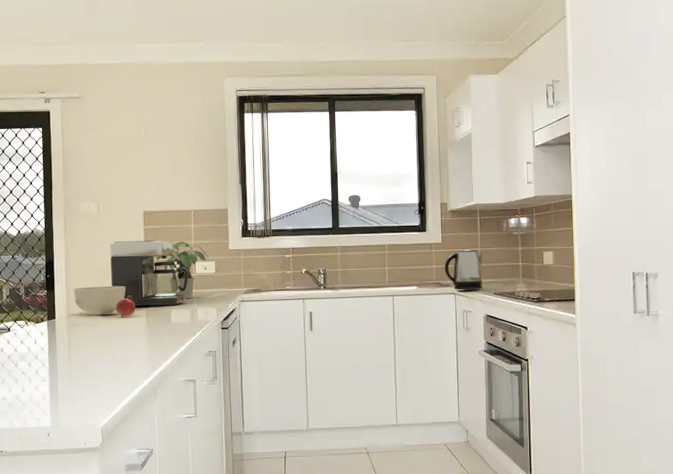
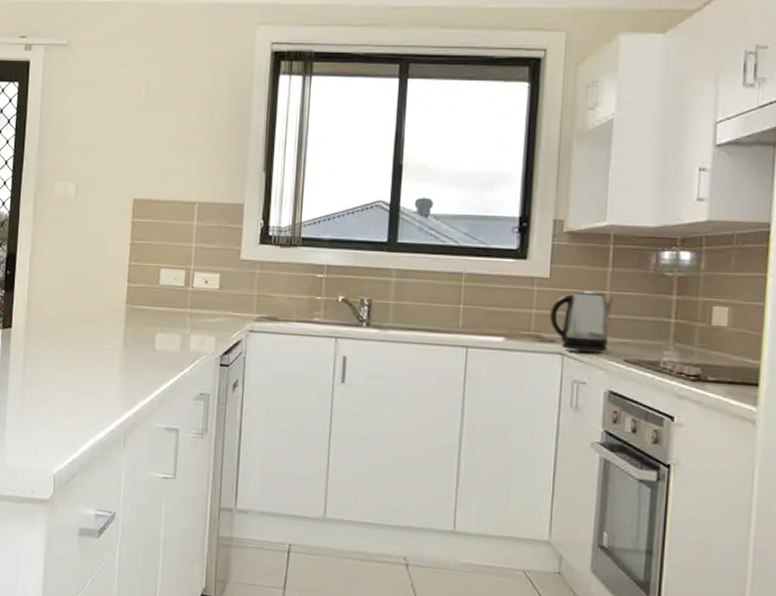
bowl: present [73,285,126,315] -> none [36,290,102,330]
coffee maker: present [110,240,188,306] -> none [83,235,183,327]
fruit: present [116,295,136,318] -> none [86,307,112,337]
potted plant: present [157,242,209,298] -> none [144,243,212,319]

